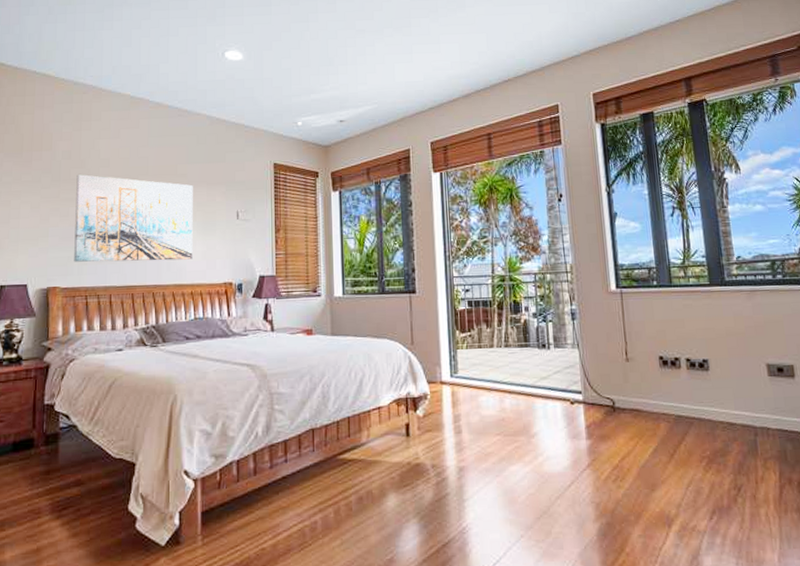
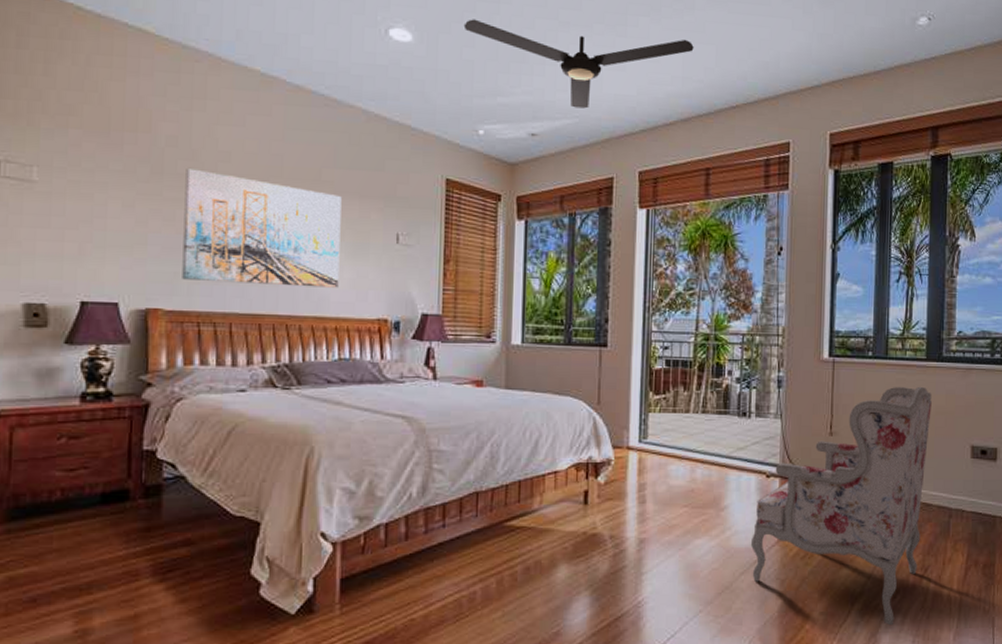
ceiling fan: none [281,31,468,96] -> present [463,19,694,109]
armchair: none [563,310,730,548] -> present [751,386,932,626]

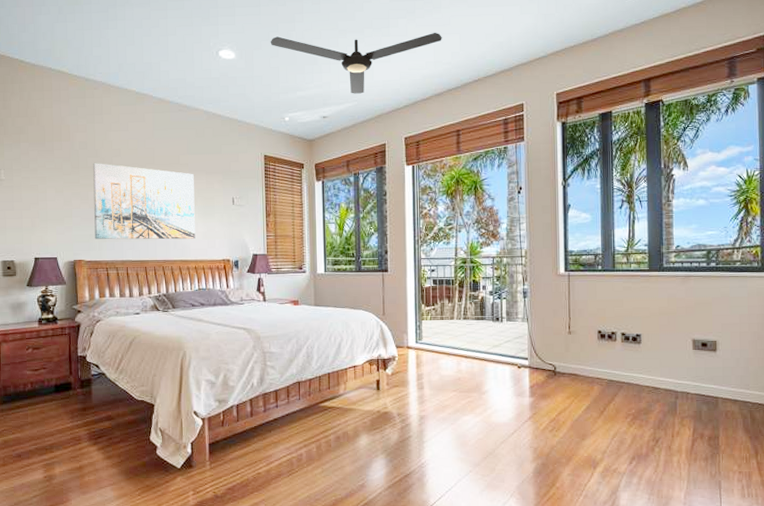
armchair: present [751,386,932,626] -> none [508,292,656,486]

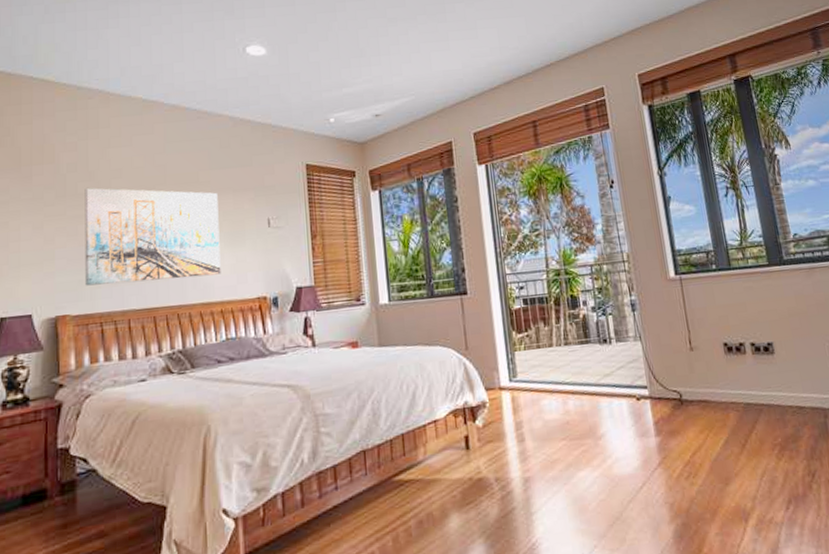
ceiling fan: present [270,32,442,94] -> none [308,15,506,88]

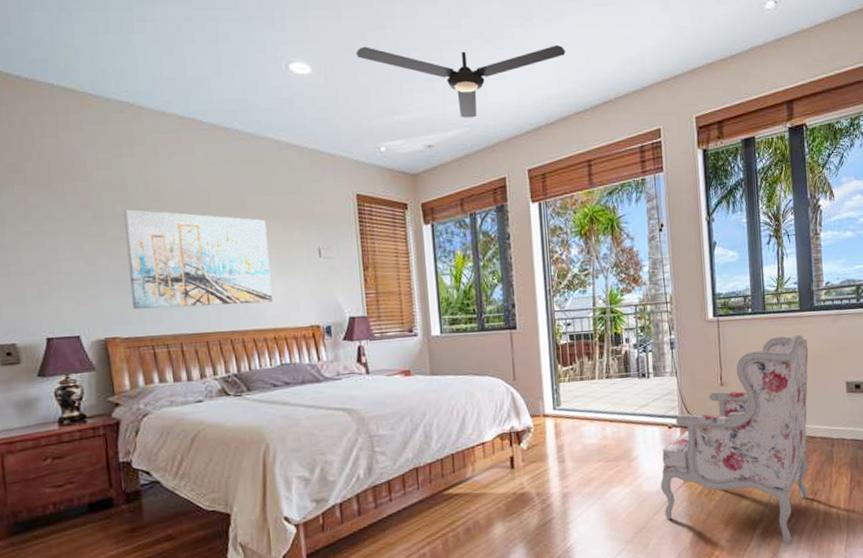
ceiling fan: none [308,15,506,88] -> present [356,44,566,118]
armchair: none [632,291,805,539] -> present [661,334,809,545]

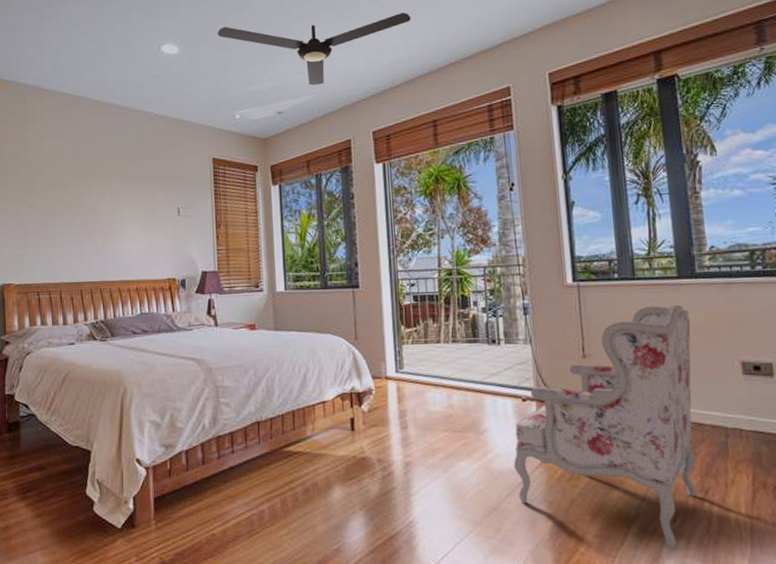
wall art: present [123,209,273,309] -> none [24,174,137,260]

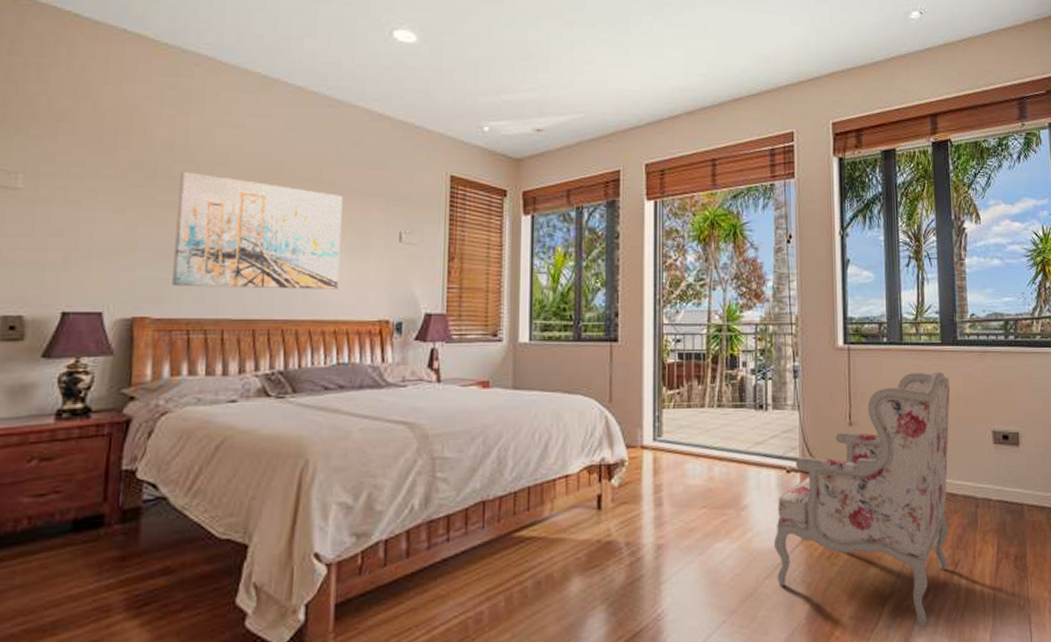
wall art: none [24,174,137,260] -> present [172,172,343,289]
ceiling fan: present [217,12,411,86] -> none [468,20,696,104]

